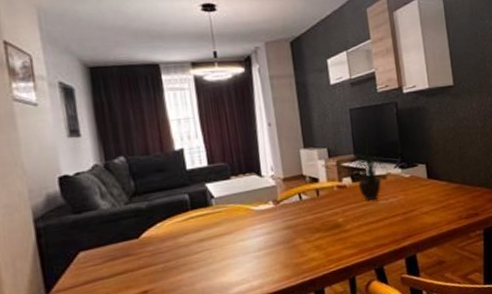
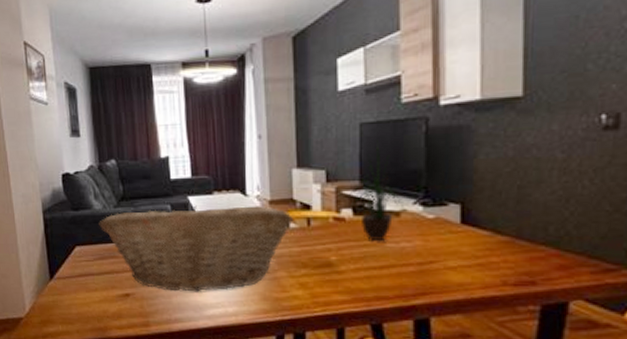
fruit basket: none [107,183,305,280] -> present [99,205,293,292]

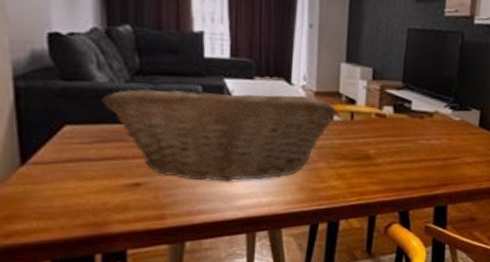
potted plant: present [349,141,403,242] -> none [391,47,437,138]

